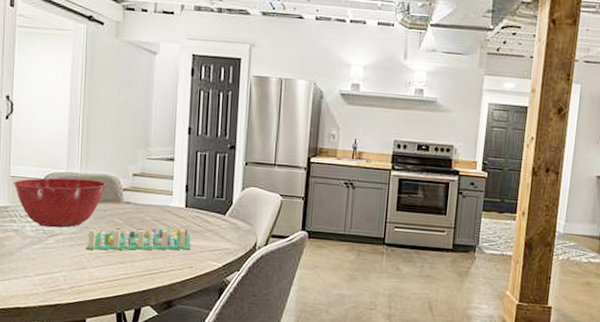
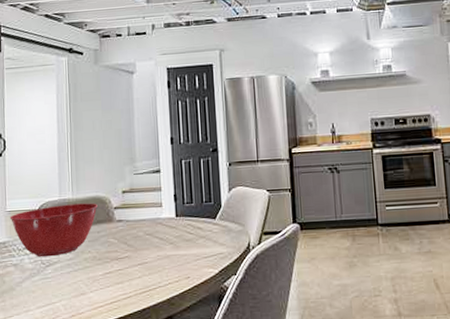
board game: present [86,228,191,250] -> none [83,239,186,274]

